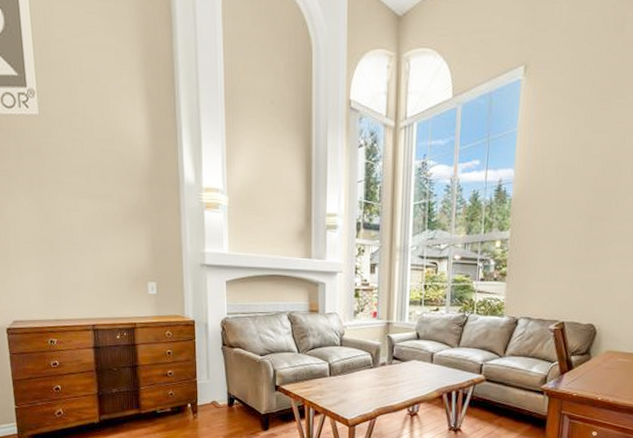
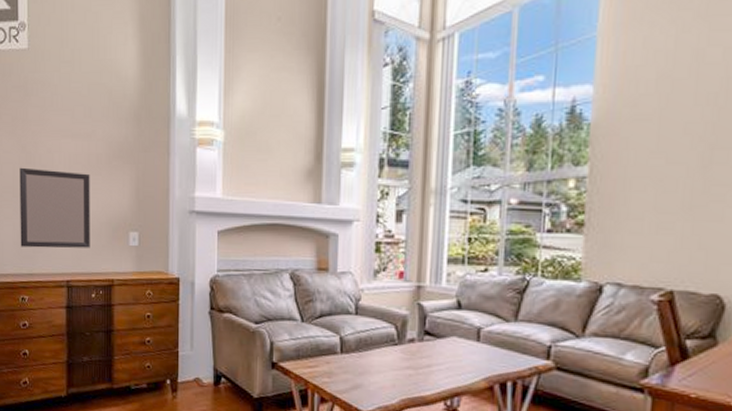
home mirror: none [39,224,113,297] -> present [19,167,90,248]

